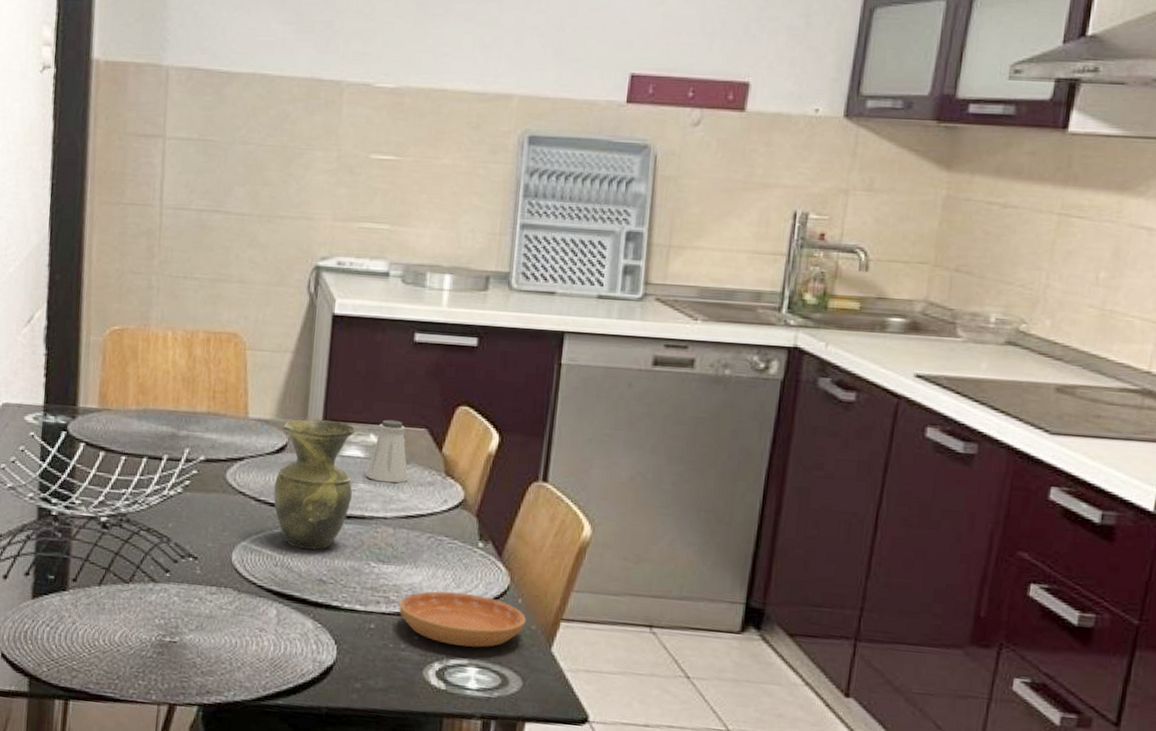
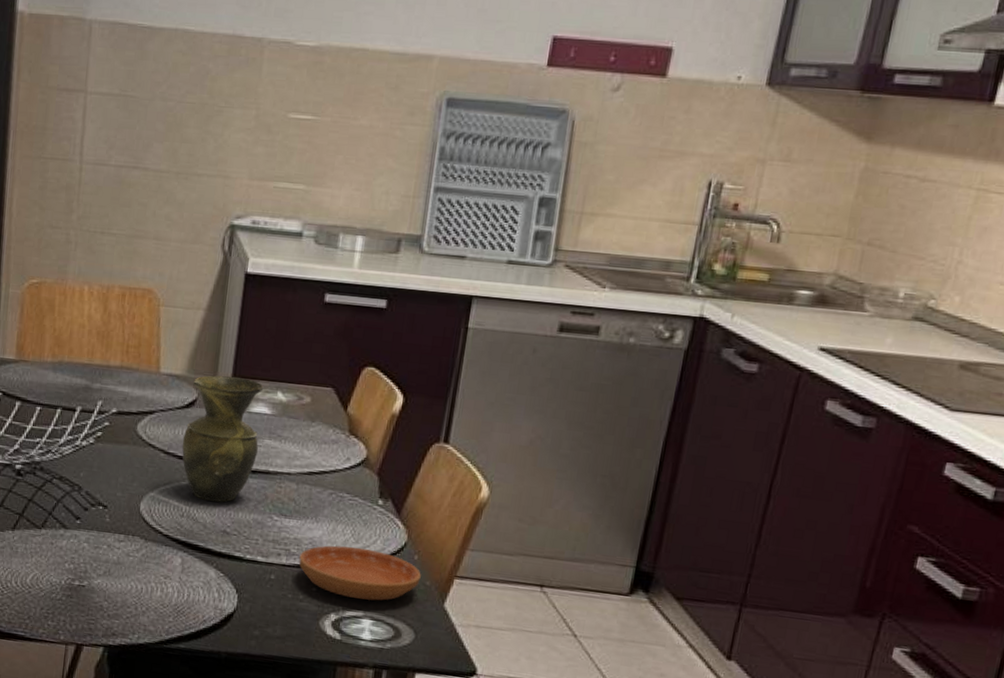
saltshaker: present [366,419,409,483] -> none [272,378,313,441]

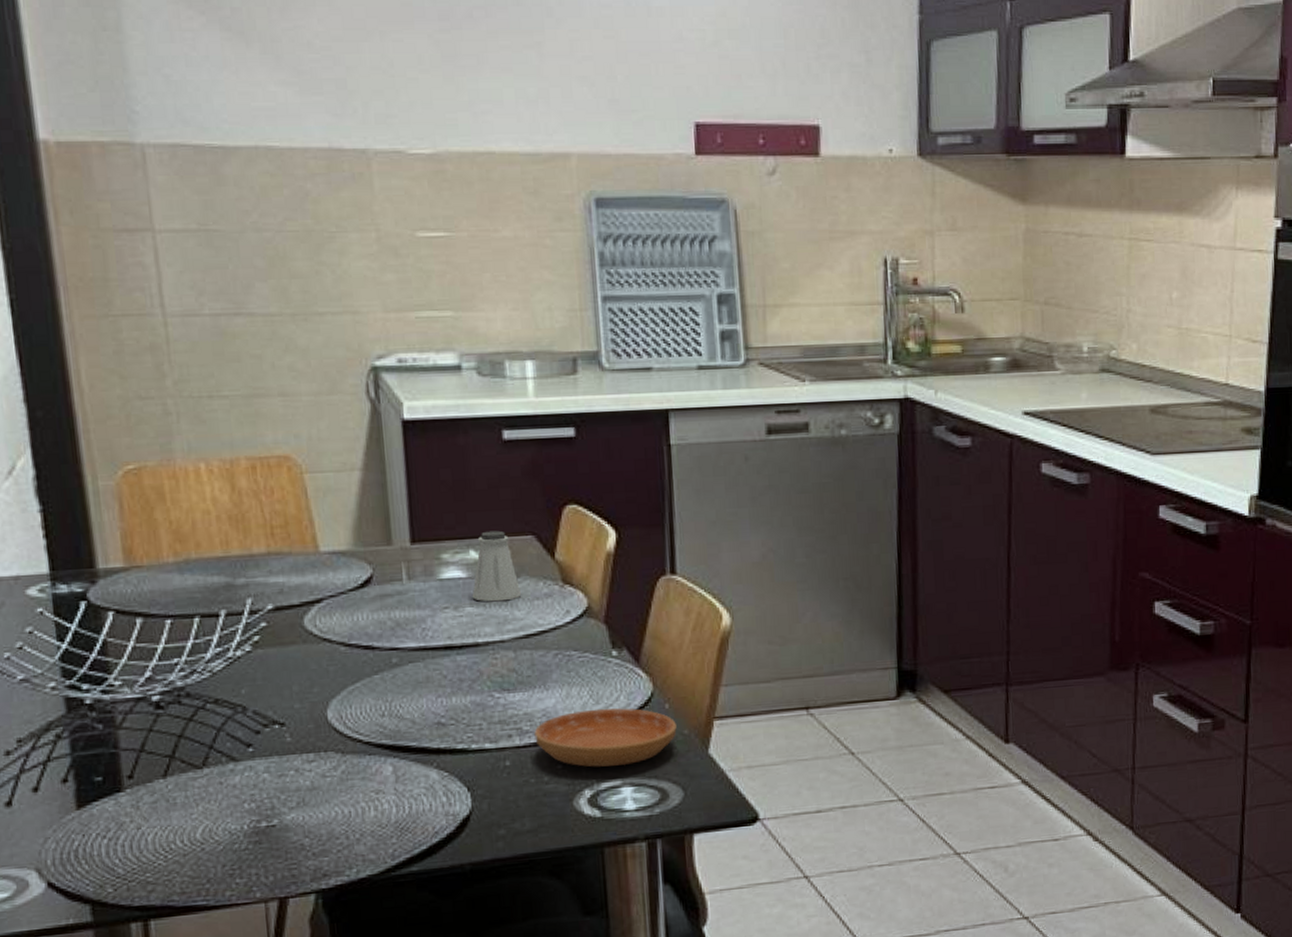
vase: present [182,375,264,503] -> none [364,541,460,692]
saltshaker: none [272,378,313,441] -> present [472,530,522,602]

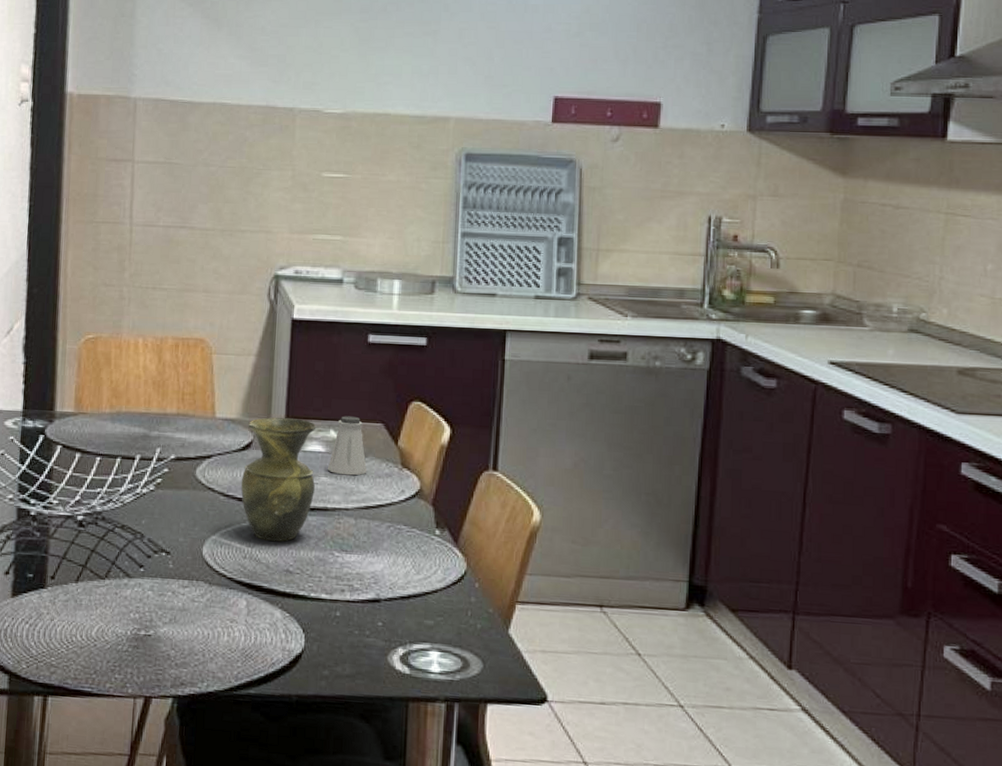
vase: none [364,541,460,692] -> present [240,417,317,542]
saucer: present [534,708,677,767] -> none [363,578,483,632]

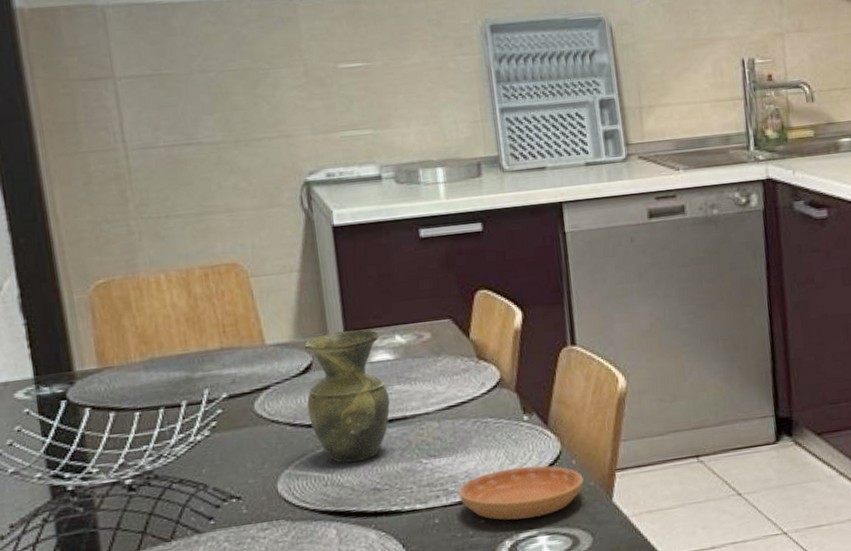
saltshaker: present [327,416,367,476] -> none [399,316,443,380]
saucer: none [363,578,483,632] -> present [459,466,584,520]

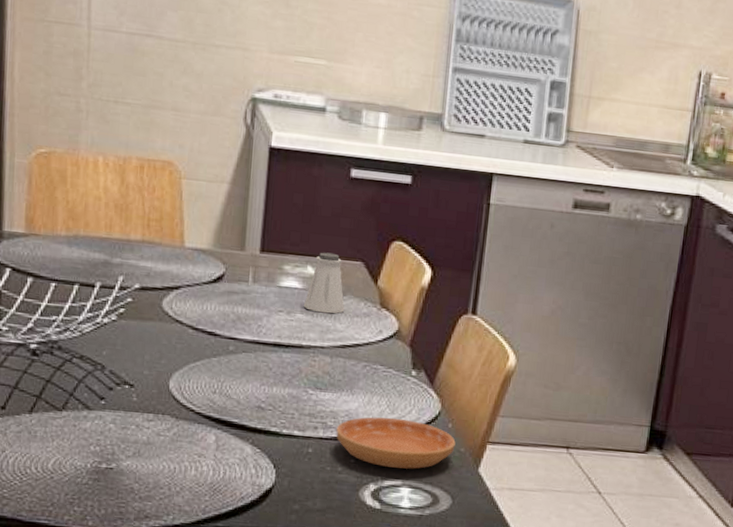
vase: present [304,329,390,463] -> none [211,249,293,378]
saltshaker: none [399,316,443,380] -> present [303,252,345,314]

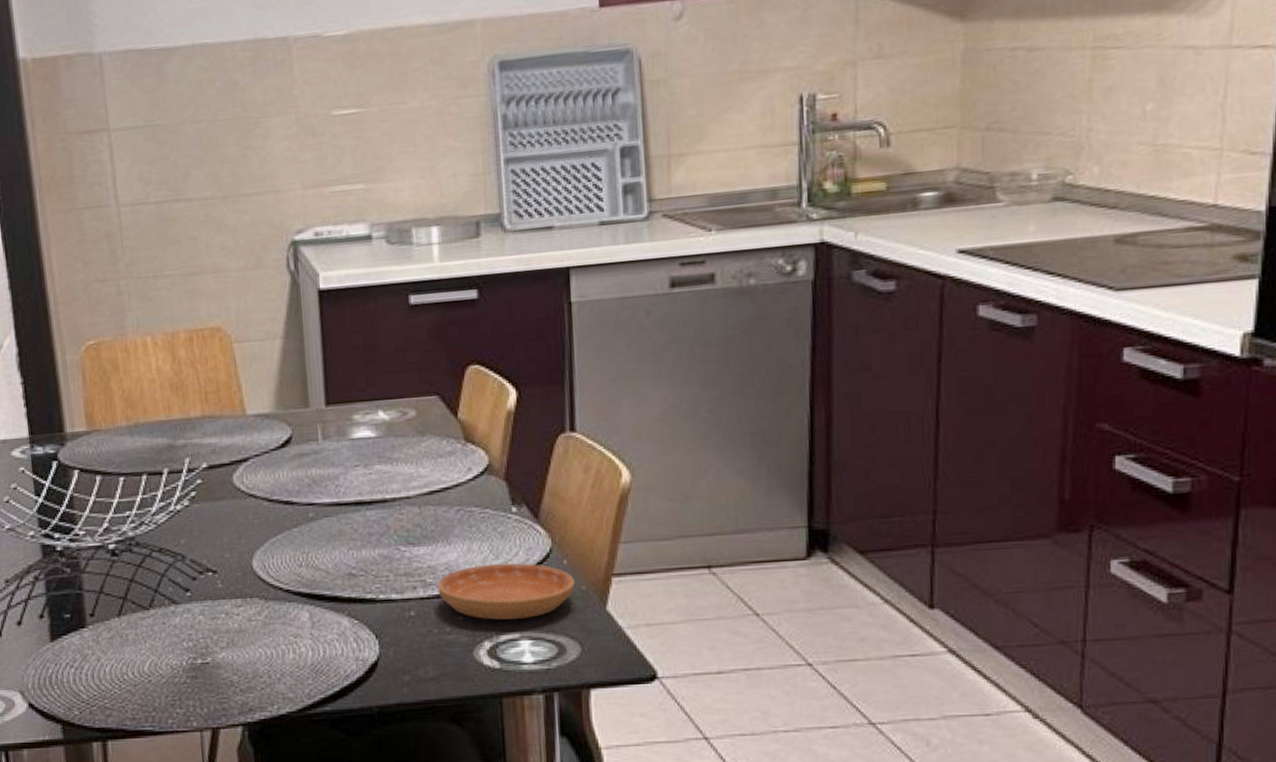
saltshaker: present [303,252,345,314] -> none [380,392,426,460]

